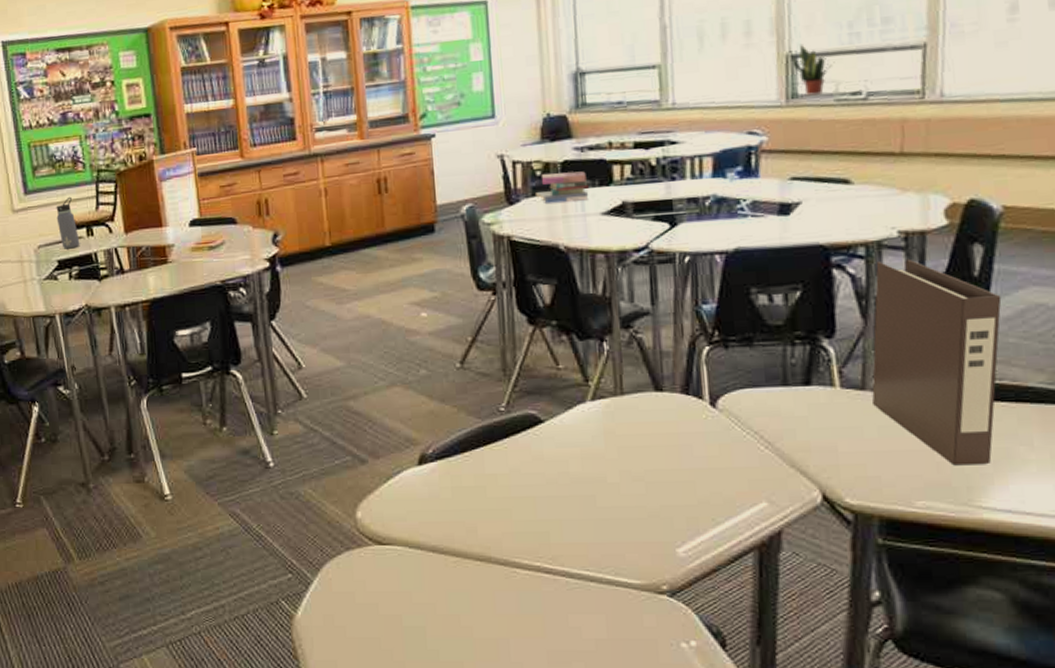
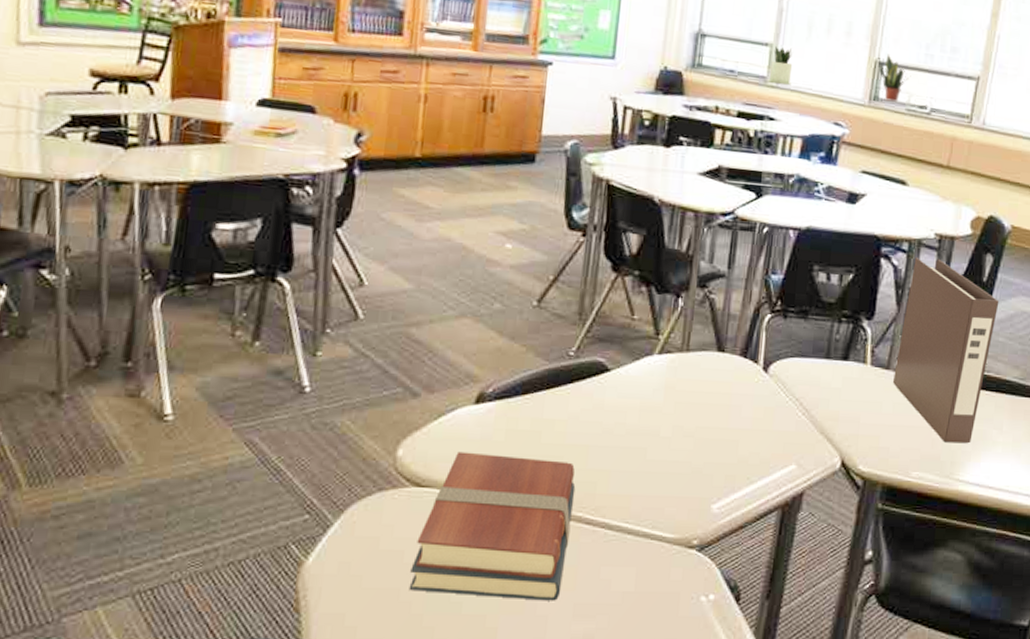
water bottle: present [56,196,80,249] -> none [79,41,107,105]
books: none [386,510,532,648] -> present [408,451,576,601]
books: present [536,171,589,203] -> none [641,123,691,159]
planter: none [661,64,690,107] -> present [767,47,793,86]

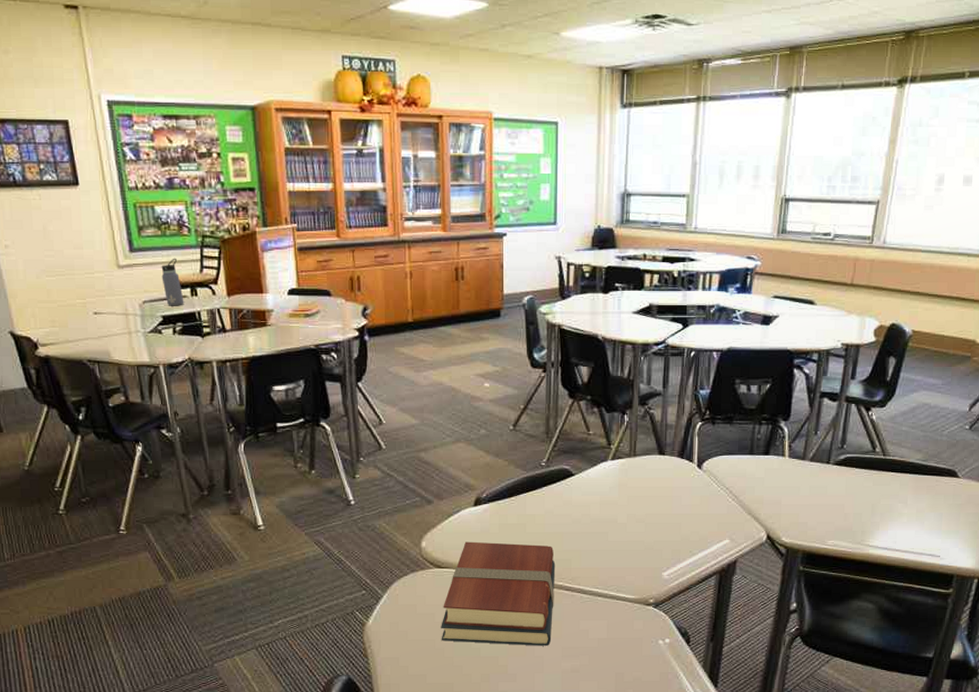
water bottle: none [79,41,107,105] -> present [161,258,184,306]
planter: present [767,47,793,86] -> none [686,196,708,230]
potted plant: present [879,53,911,102] -> none [786,190,815,233]
binder: present [893,258,999,444] -> none [809,364,902,516]

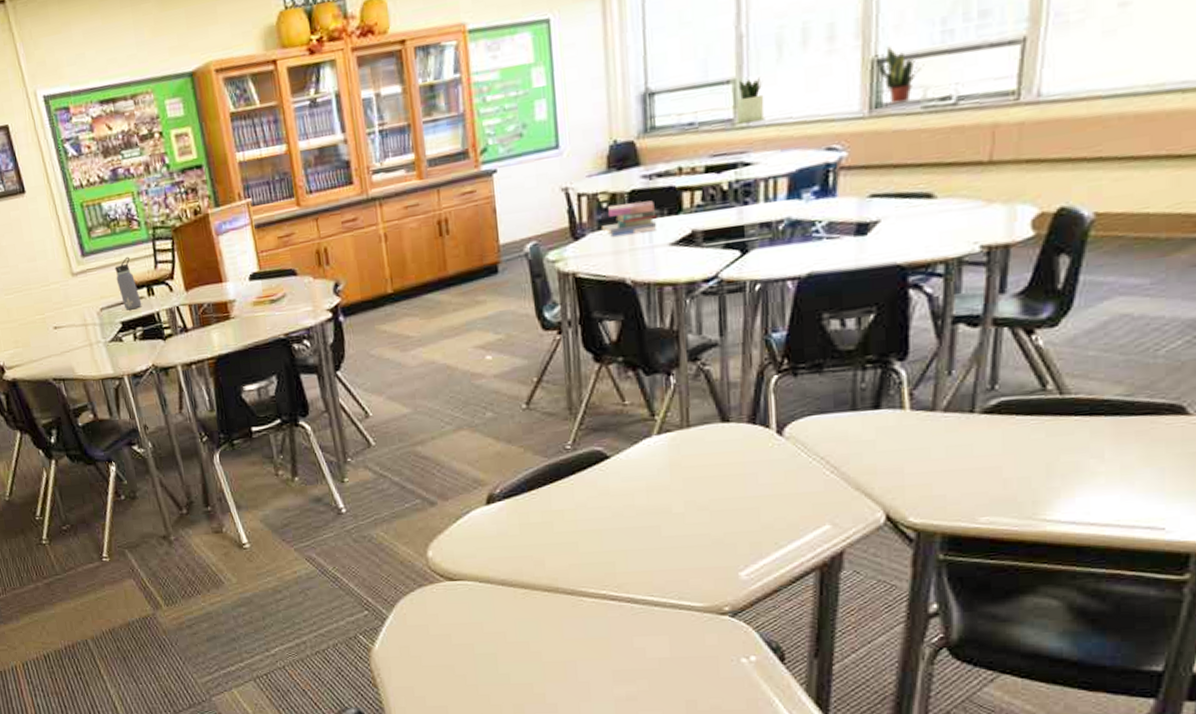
books: present [441,541,556,646] -> none [459,546,598,670]
books: none [584,275,625,302] -> present [602,200,657,237]
planter: none [686,196,708,230] -> present [735,76,765,125]
potted plant: none [786,190,815,233] -> present [879,46,924,105]

